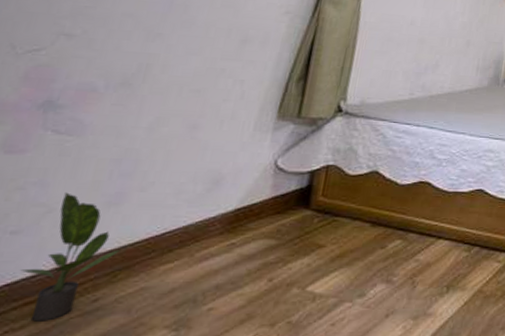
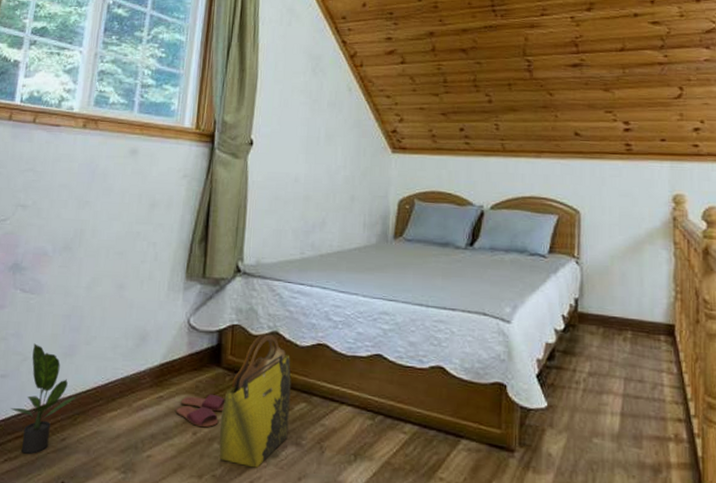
slippers: none [249,237,311,273] -> present [175,393,225,428]
tote bag: none [298,173,389,310] -> present [219,334,292,468]

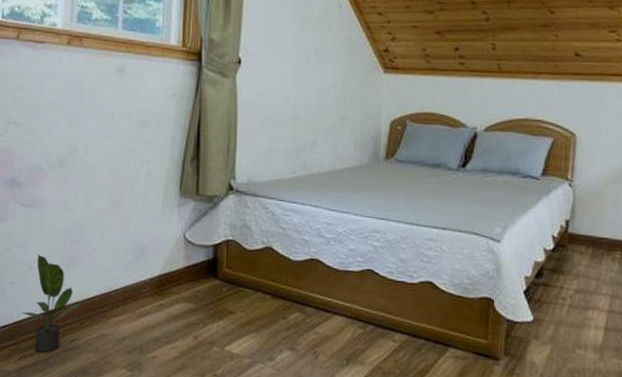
slippers: present [175,393,225,428] -> none [176,302,223,333]
tote bag: present [219,334,292,468] -> none [218,249,286,369]

